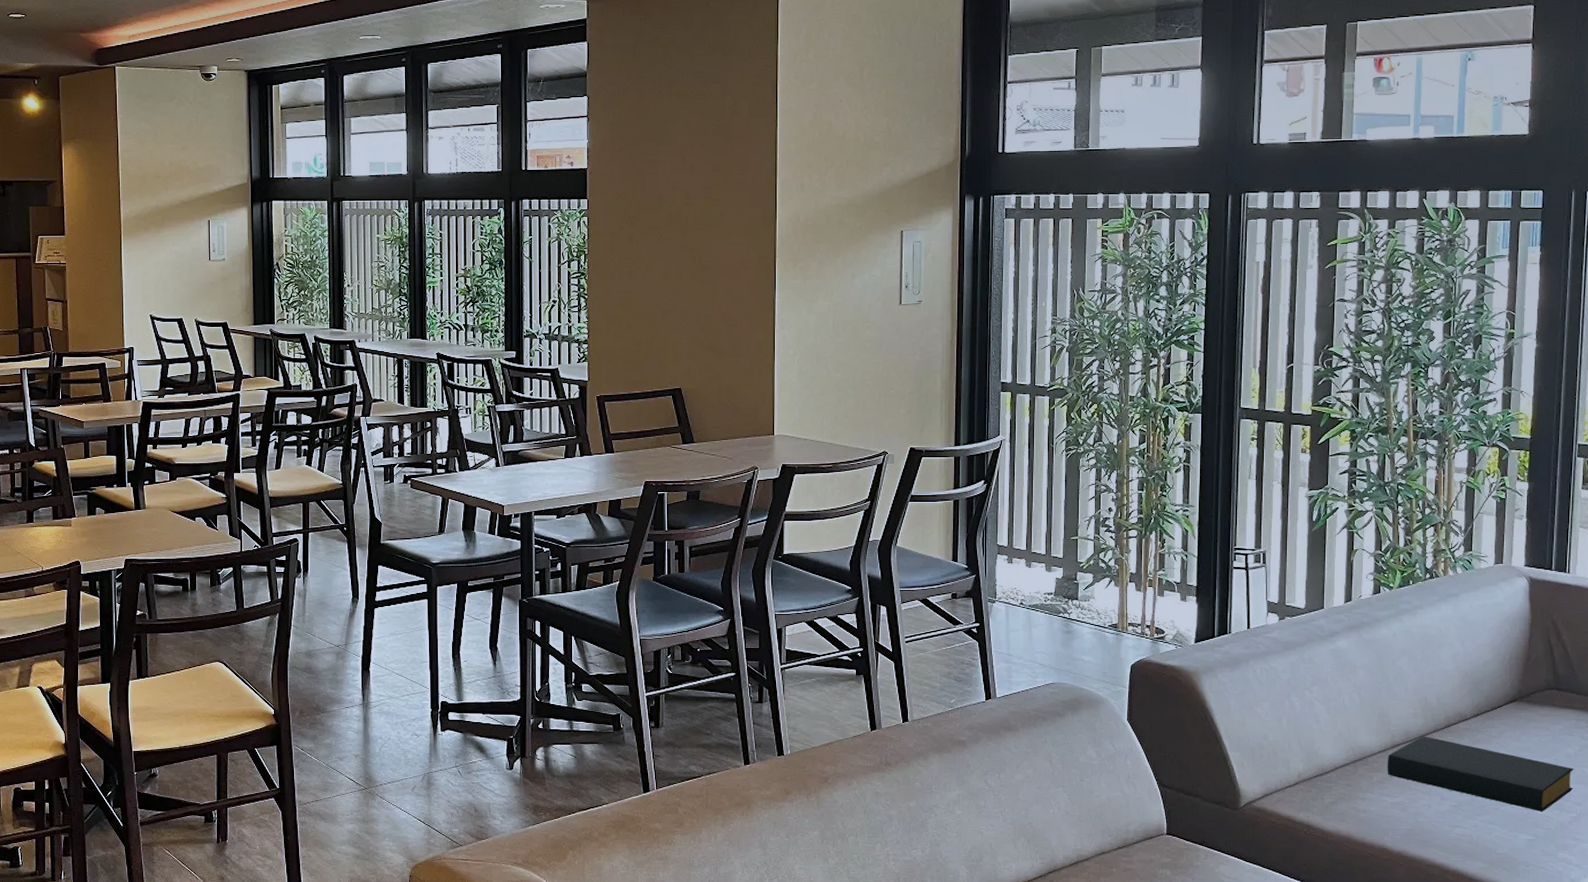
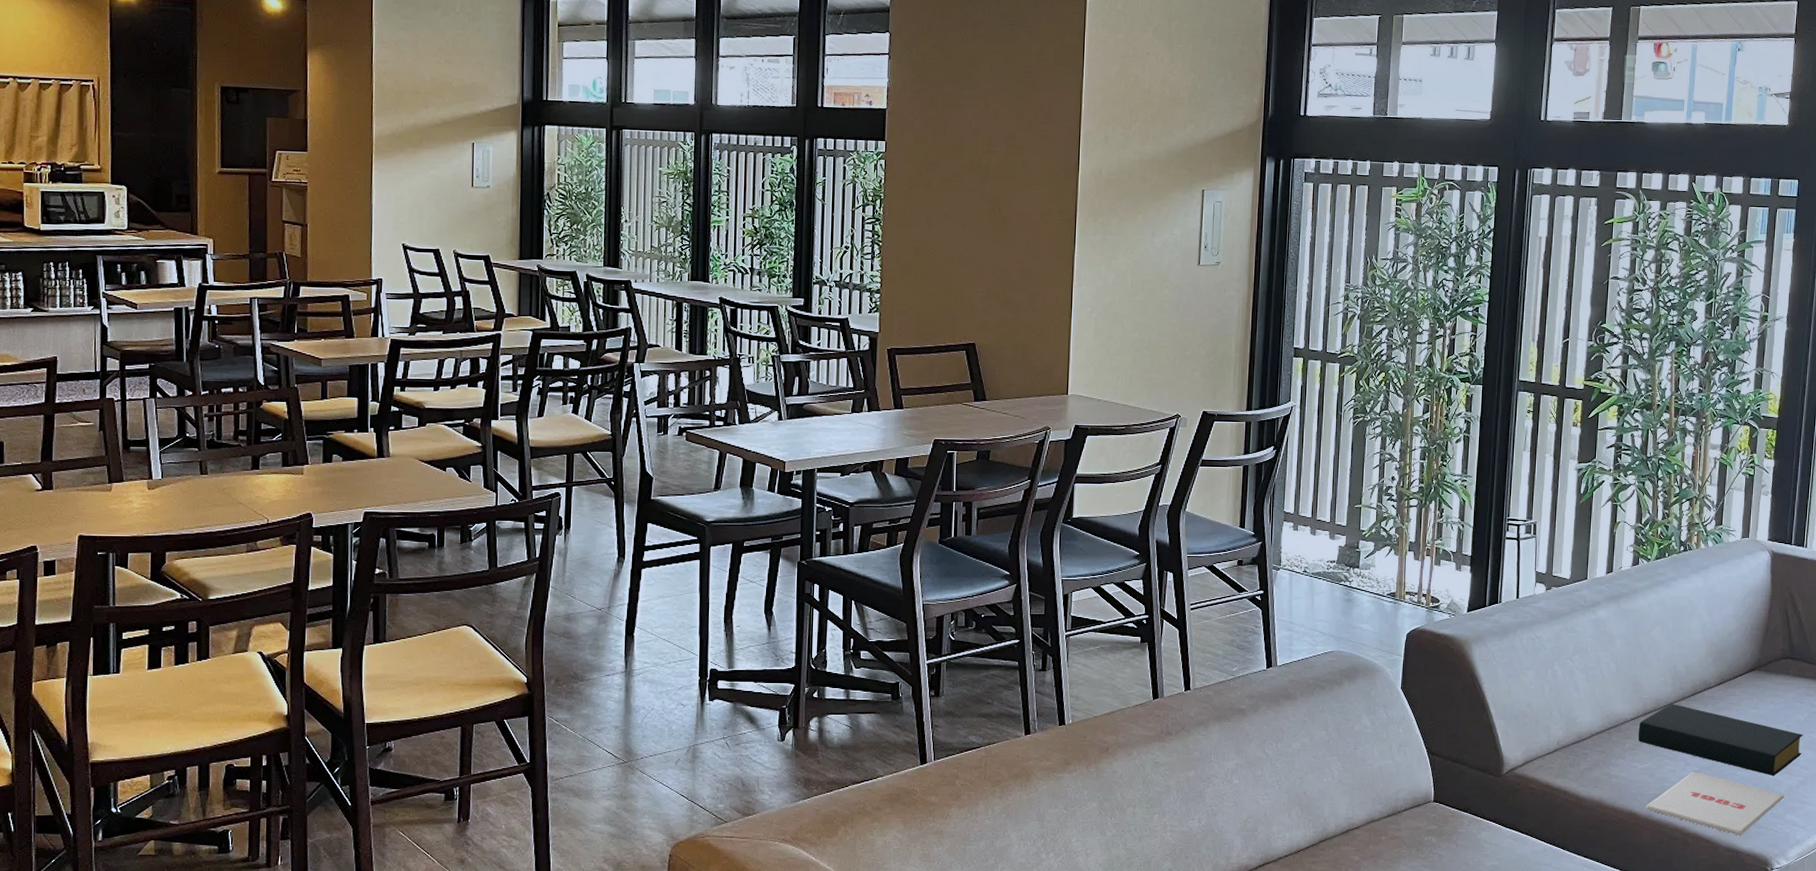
magazine: none [1398,806,1556,873] -> present [1645,771,1785,835]

